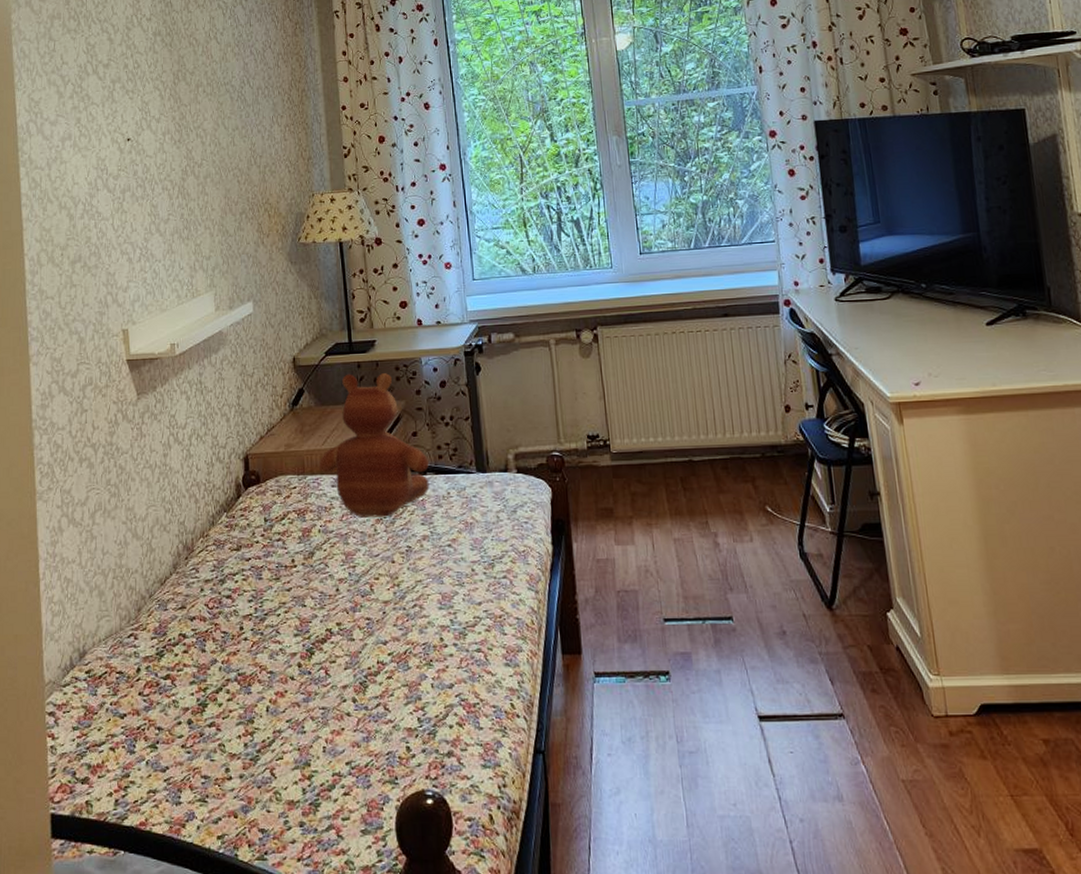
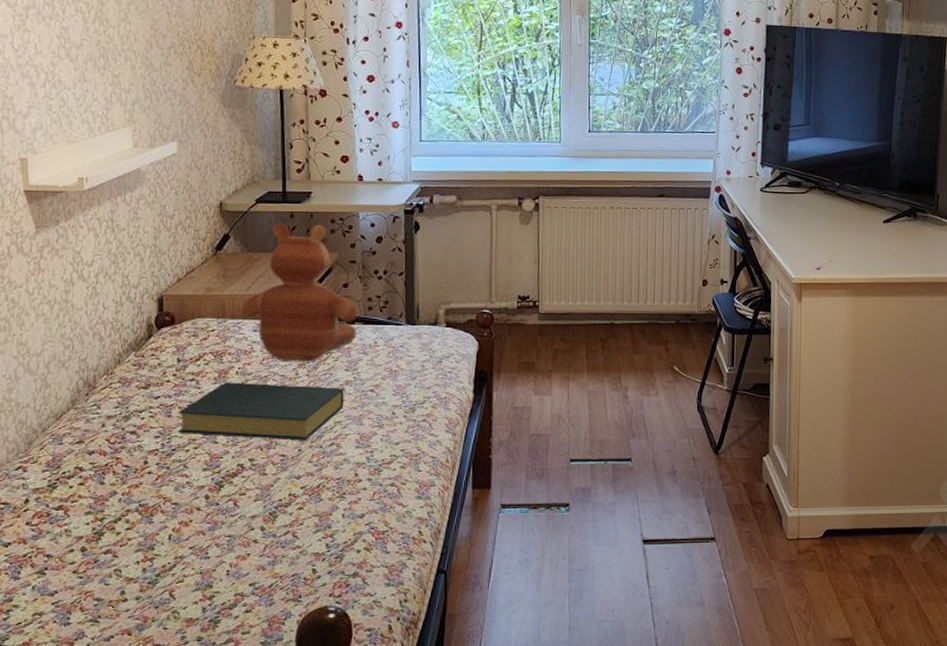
hardback book: none [268,541,423,602] -> present [178,382,344,441]

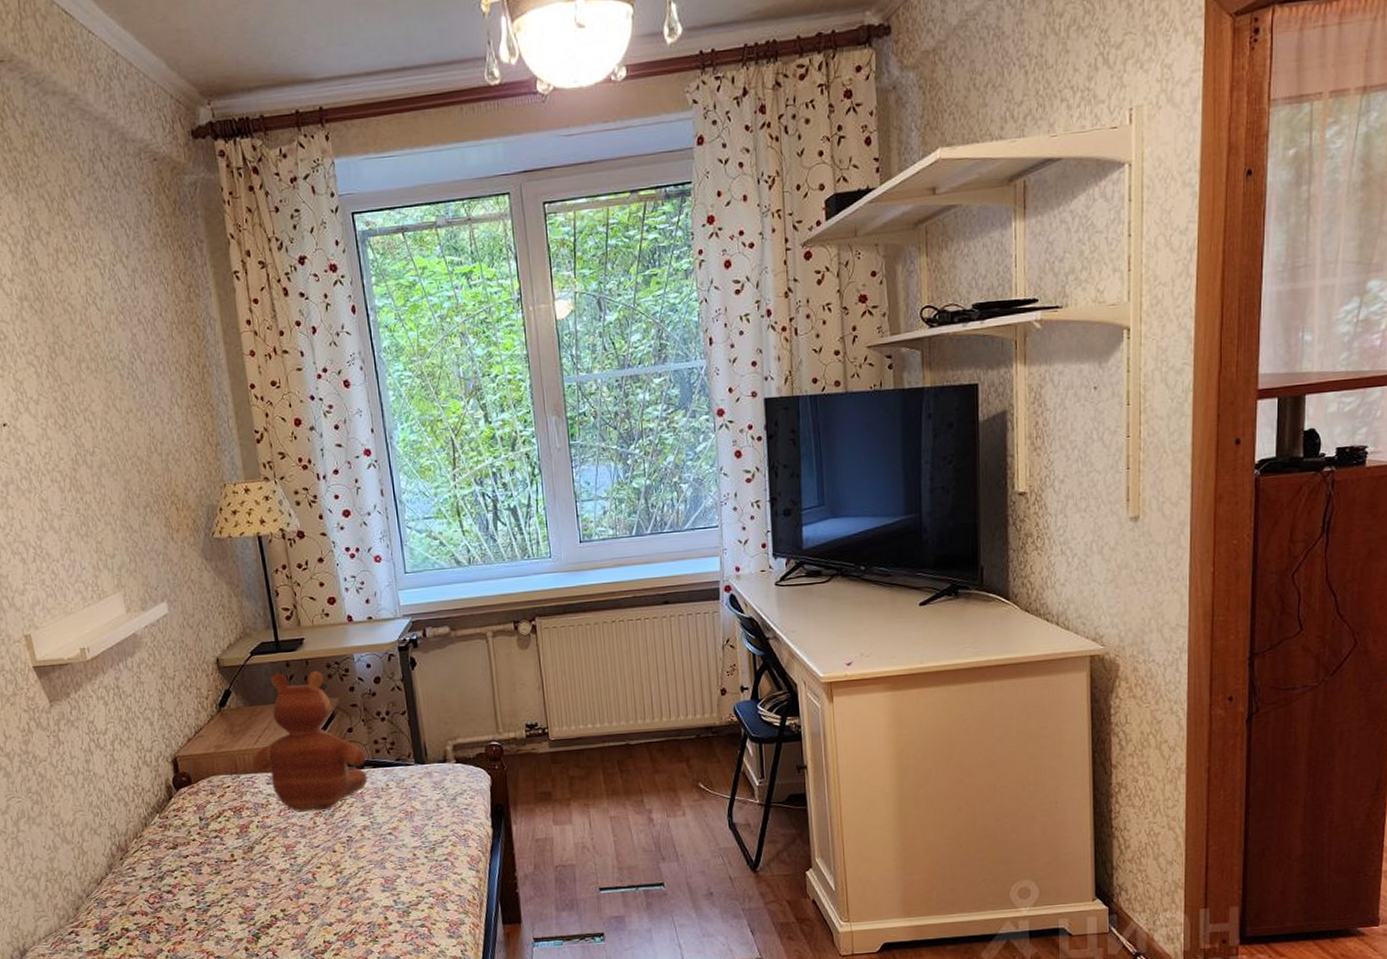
hardback book: present [178,382,344,441] -> none [208,833,365,890]

